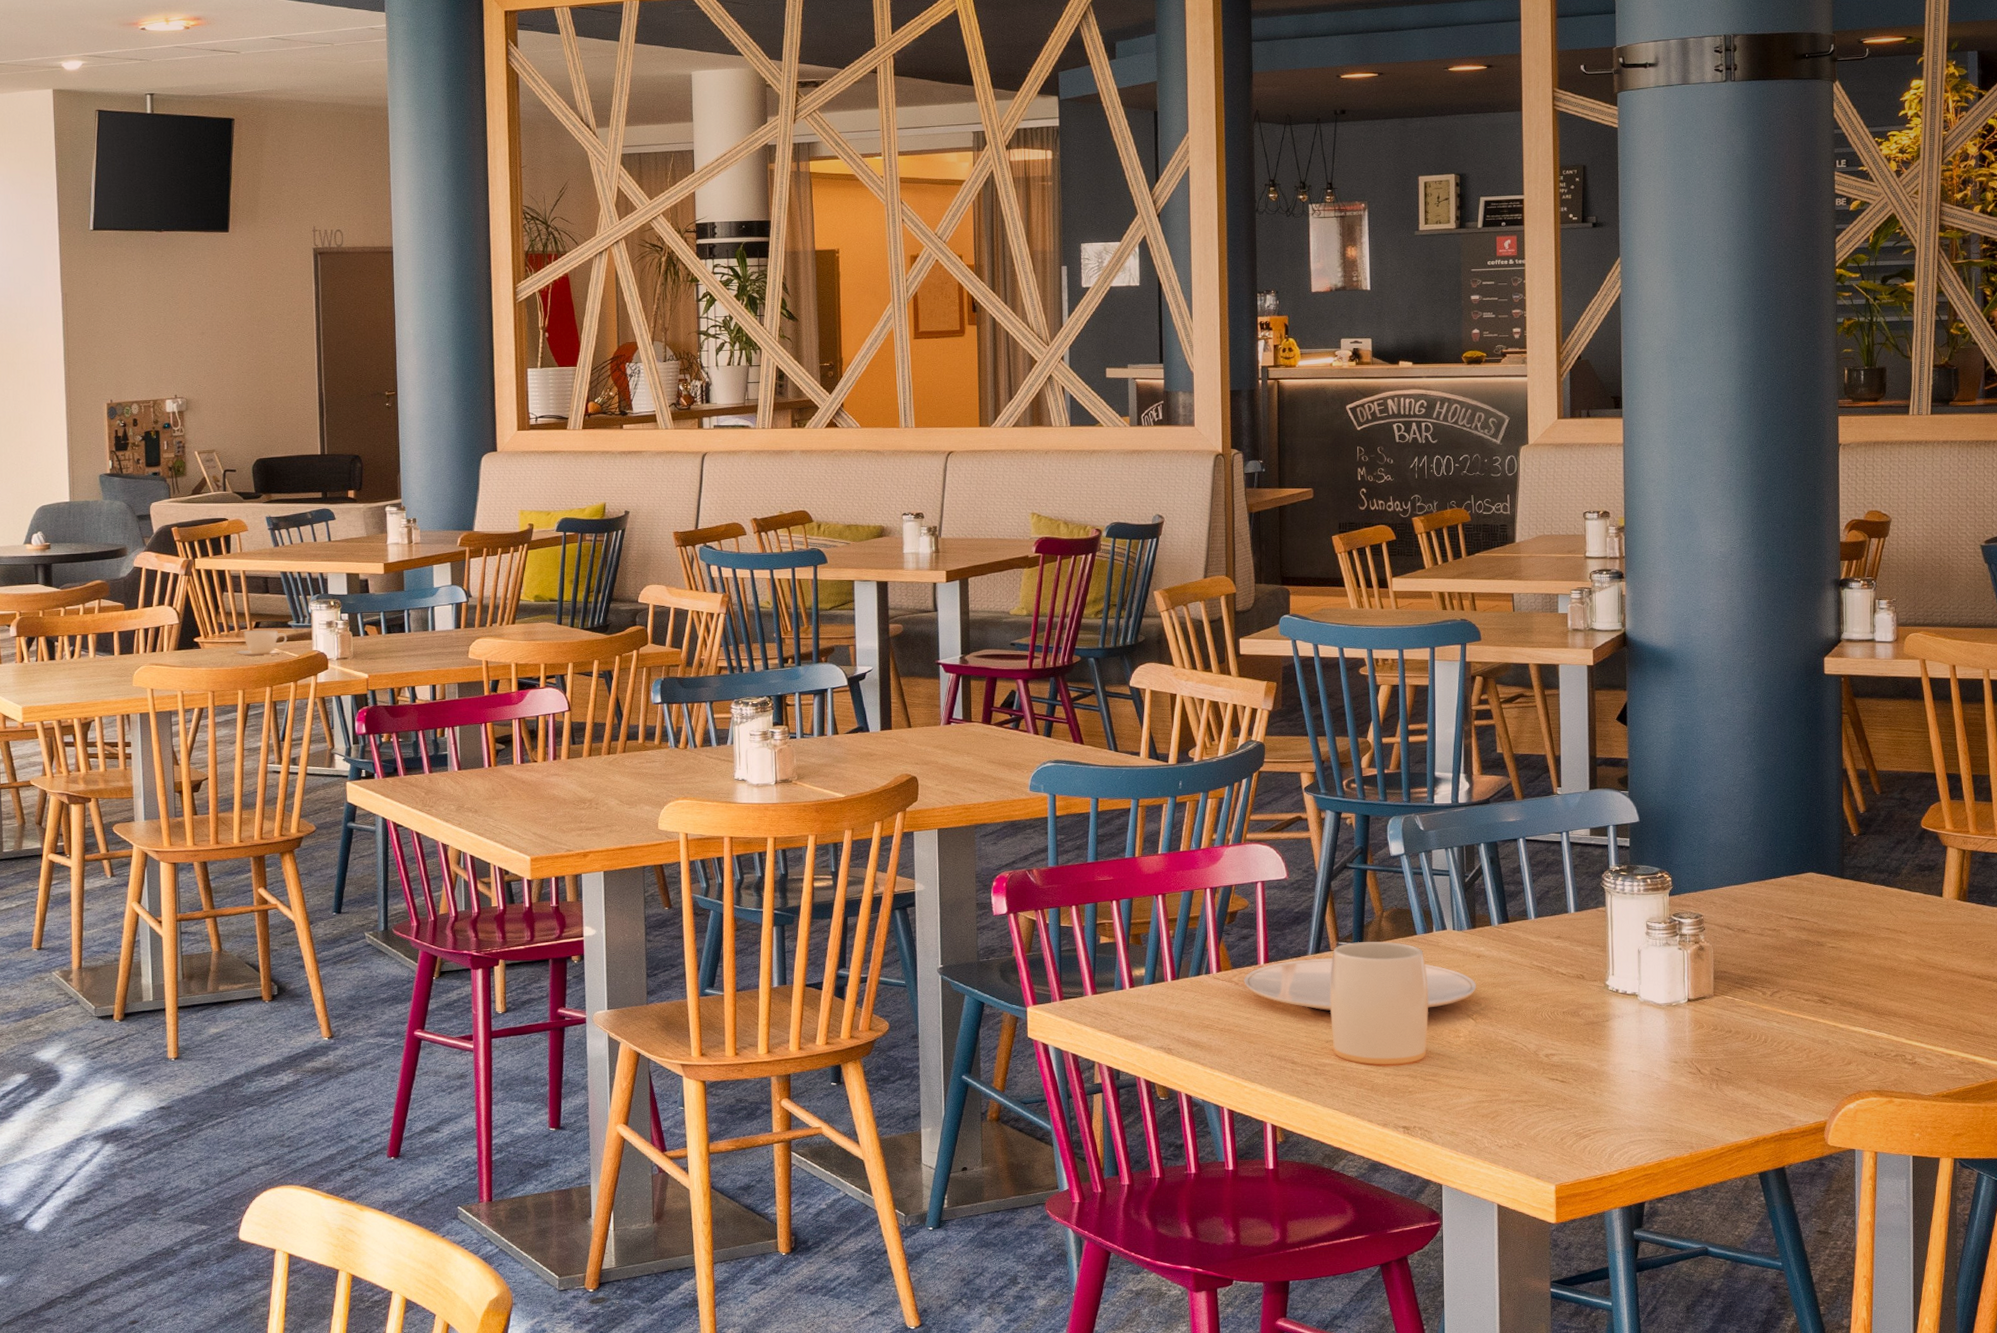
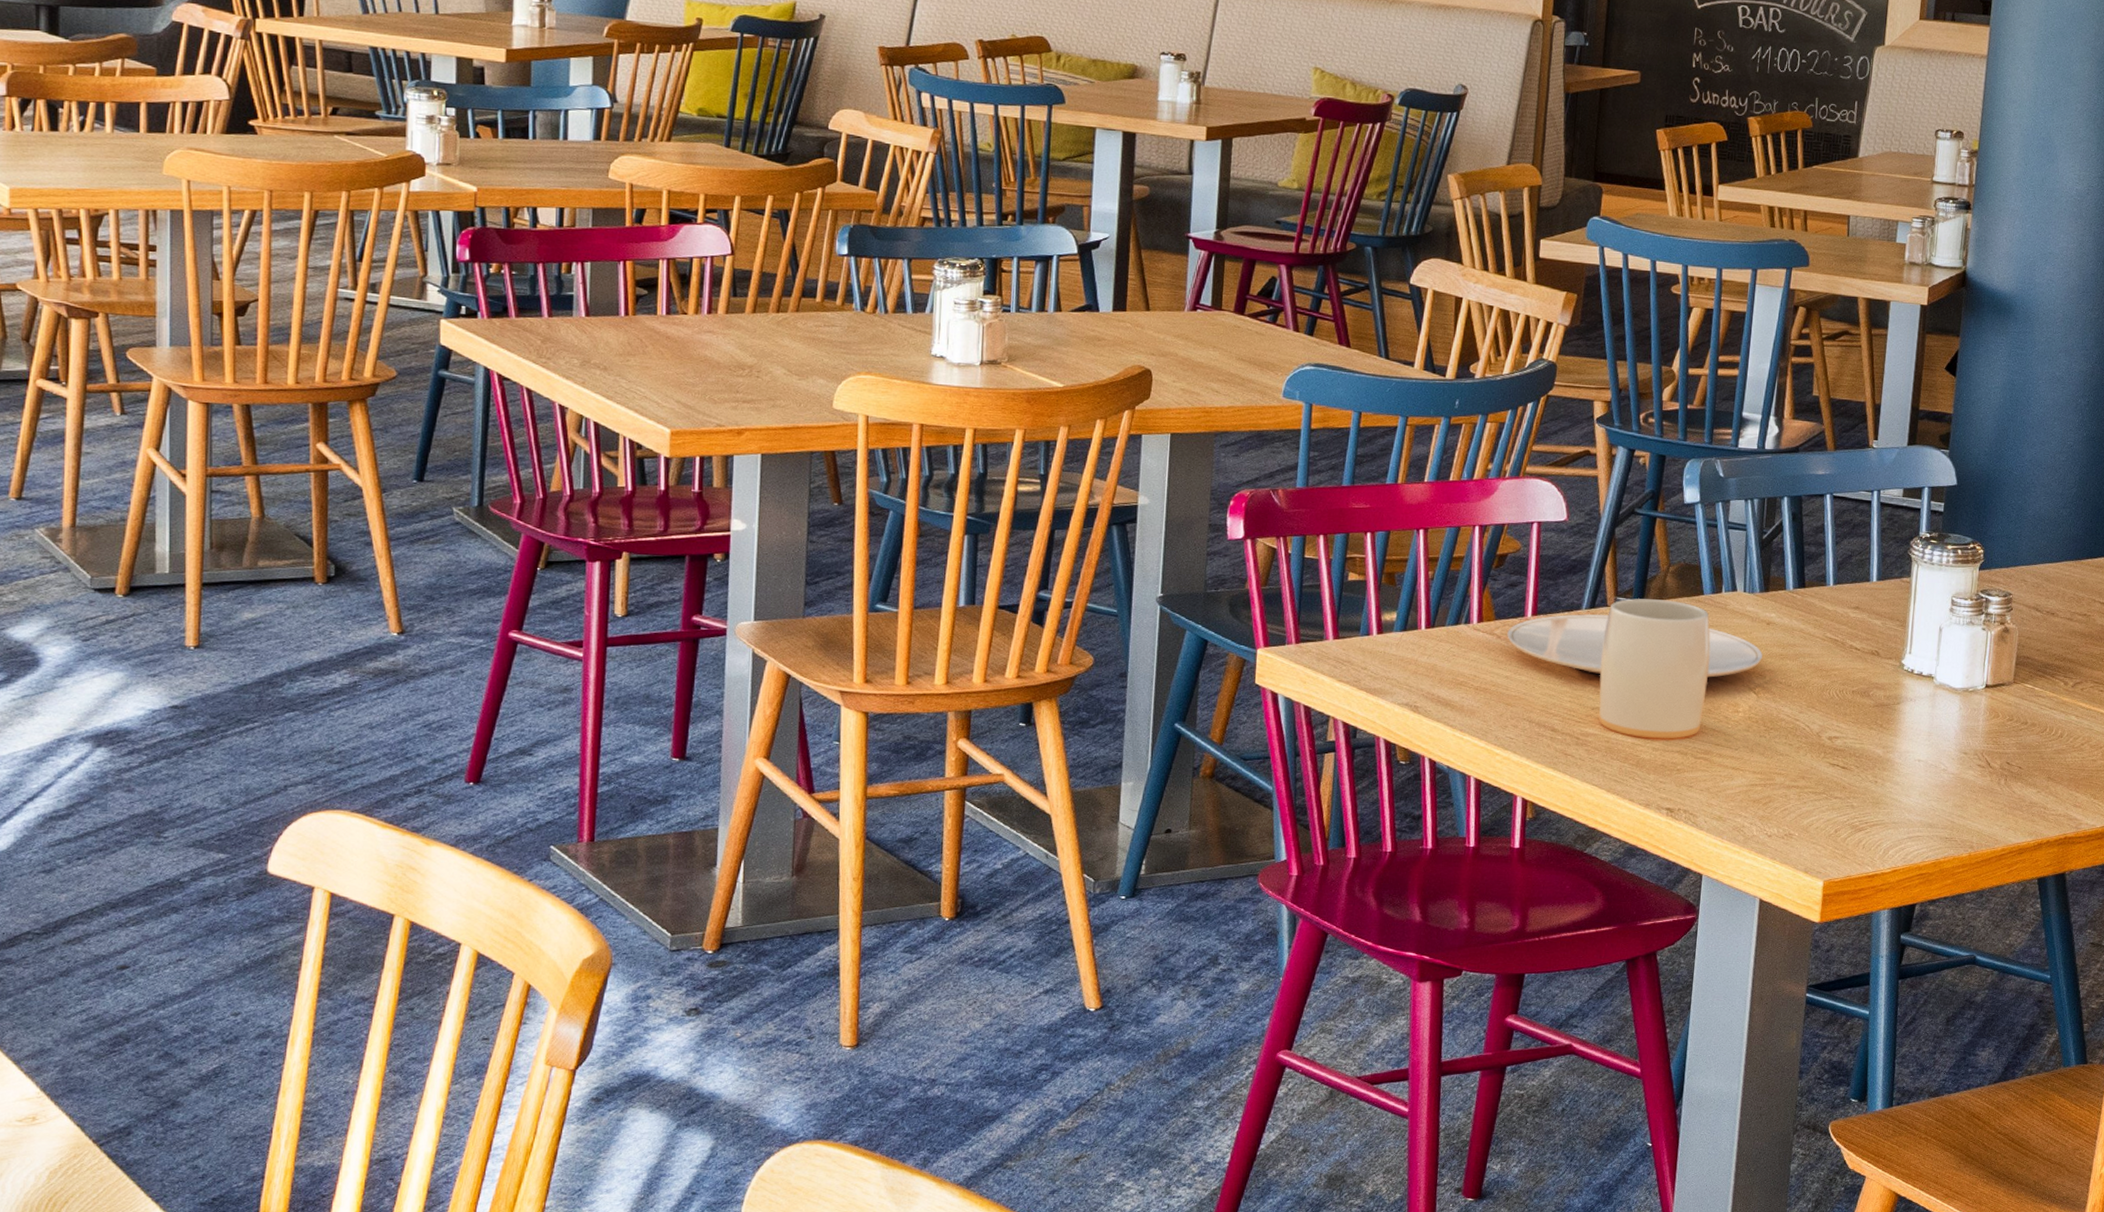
teacup: present [236,629,288,657] -> none [304,117,374,153]

